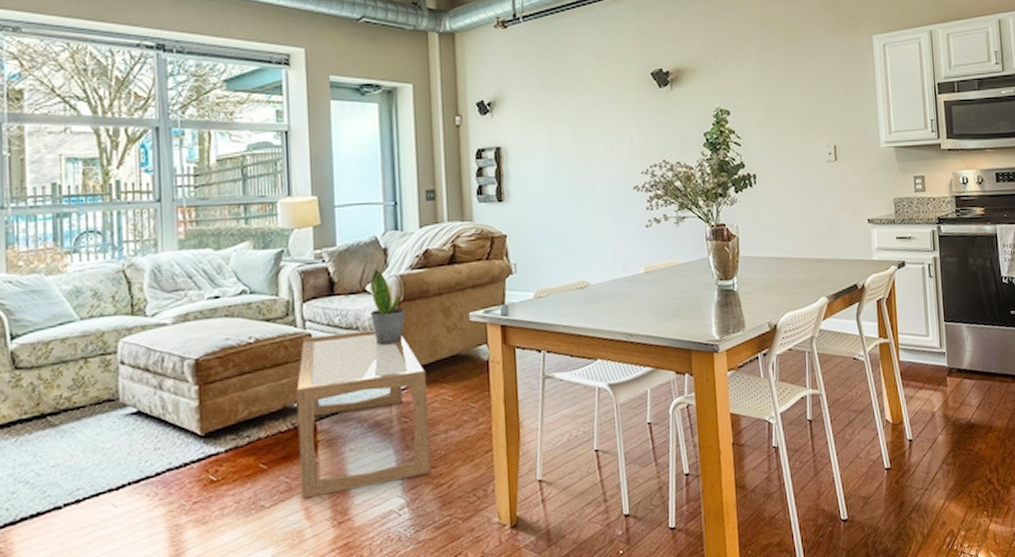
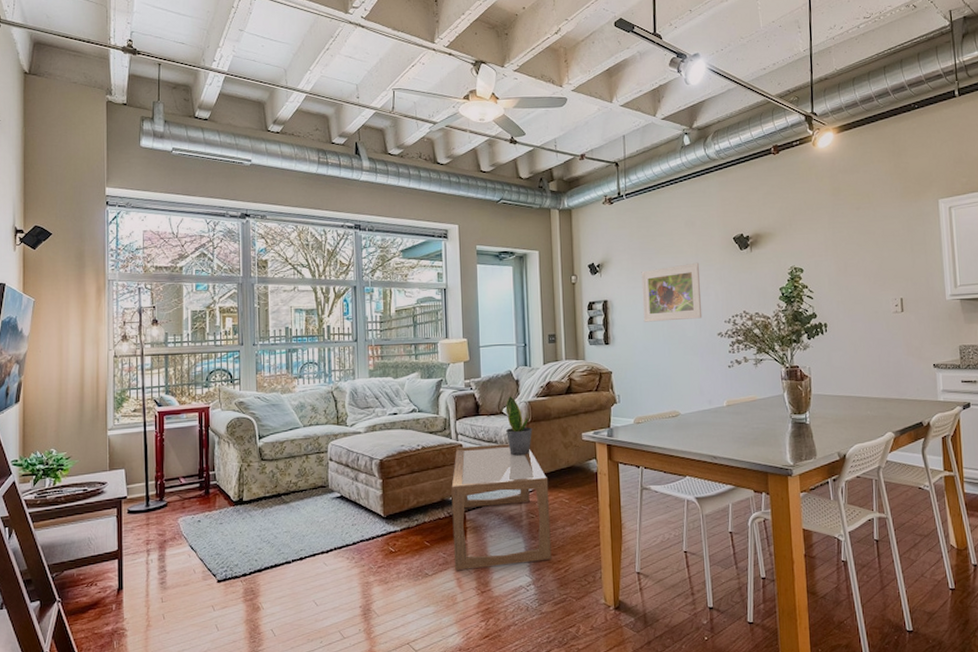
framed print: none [542,101,616,174] -> present [641,262,703,322]

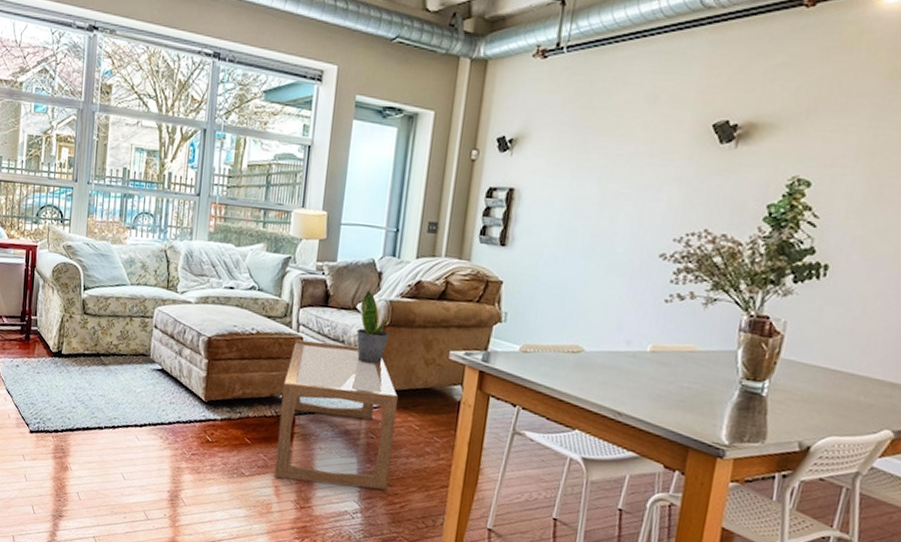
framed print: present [641,262,703,322] -> none [558,152,654,231]

